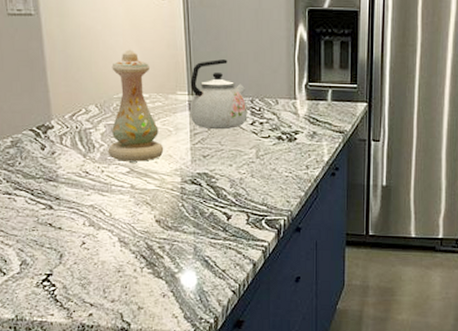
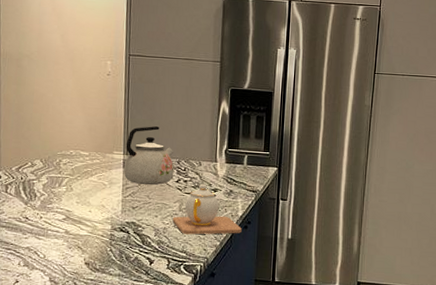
vase: present [108,49,164,162] -> none [47,114,98,210]
teapot: none [249,125,329,185] -> present [172,183,242,235]

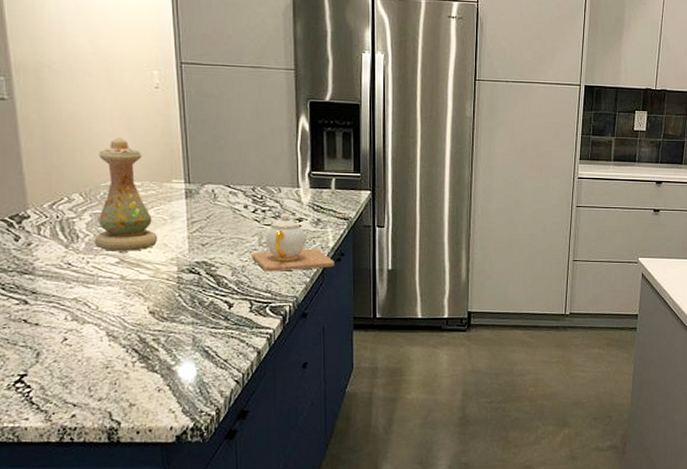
vase: none [47,114,98,210] -> present [94,137,158,252]
kettle: present [124,126,174,186] -> none [186,148,249,218]

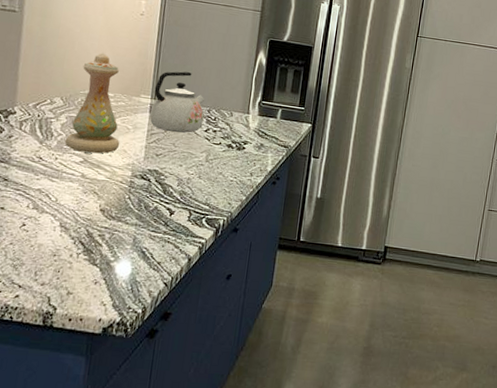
kettle: none [186,148,249,218] -> present [150,71,205,133]
teapot: present [251,213,335,272] -> none [197,135,270,189]

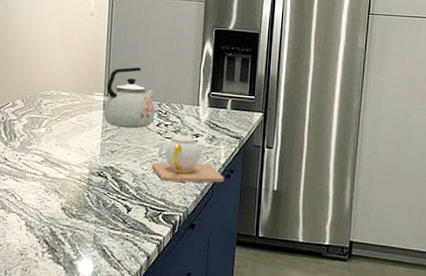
vase: present [64,52,120,154] -> none [27,54,77,153]
teapot: none [197,135,270,189] -> present [152,128,224,183]

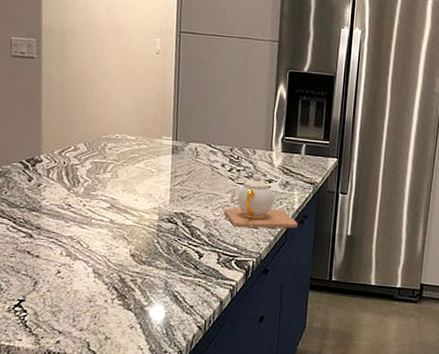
kettle: present [104,67,155,129] -> none [173,110,227,174]

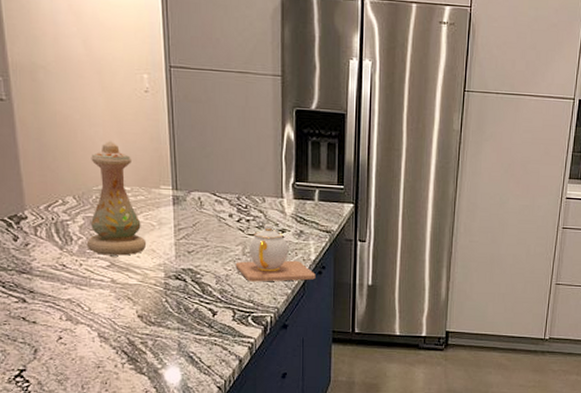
vase: none [91,95,145,199] -> present [86,141,147,256]

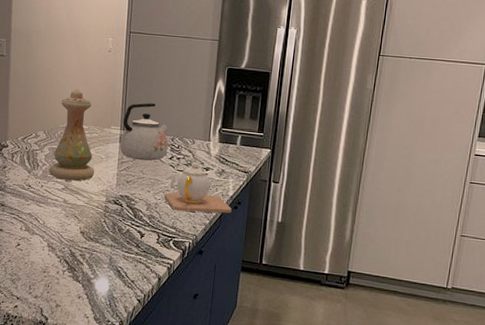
kettle: none [174,155,234,226] -> present [120,103,169,161]

